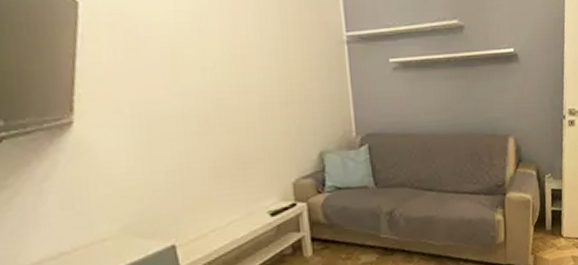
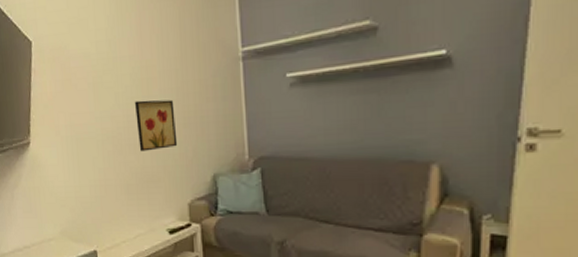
wall art: none [225,77,279,131] -> present [134,99,178,152]

